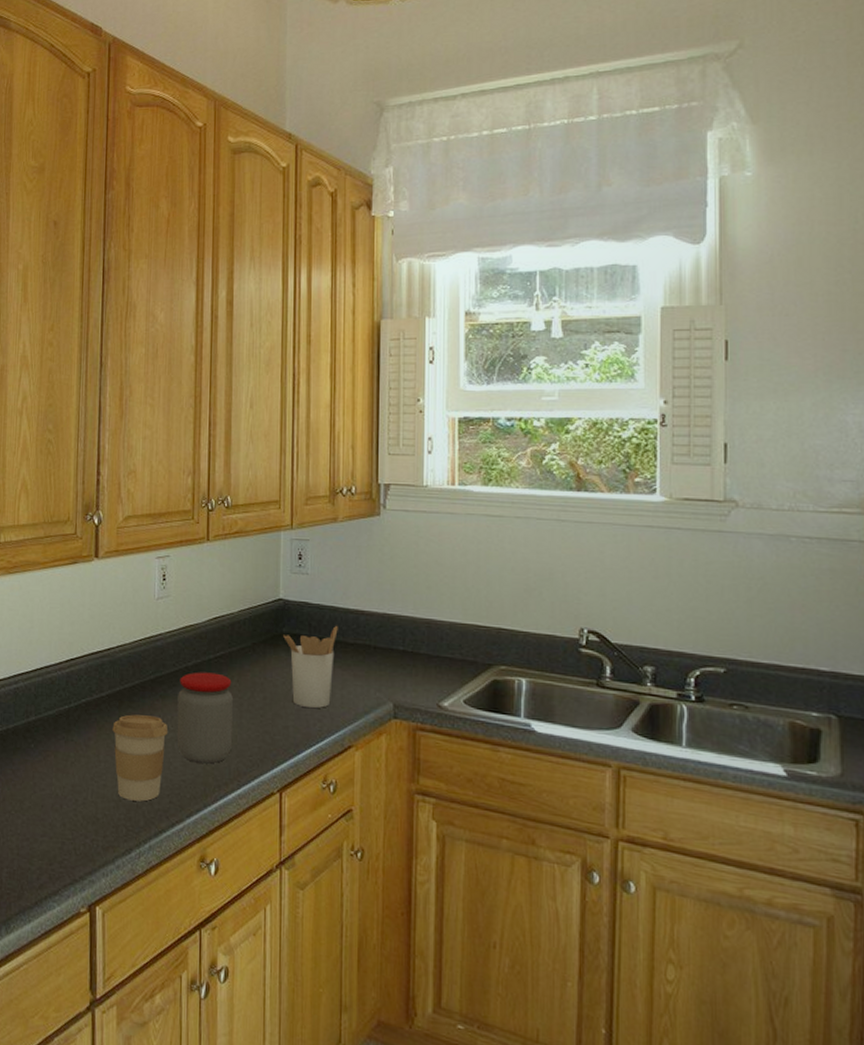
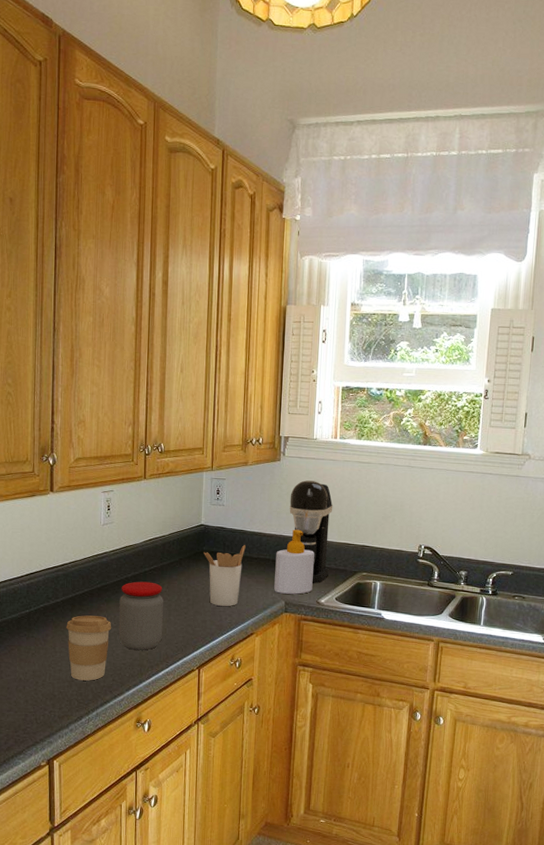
soap bottle: none [378,605,431,694] -> present [274,529,314,594]
coffee maker: none [394,540,454,680] -> present [289,480,333,583]

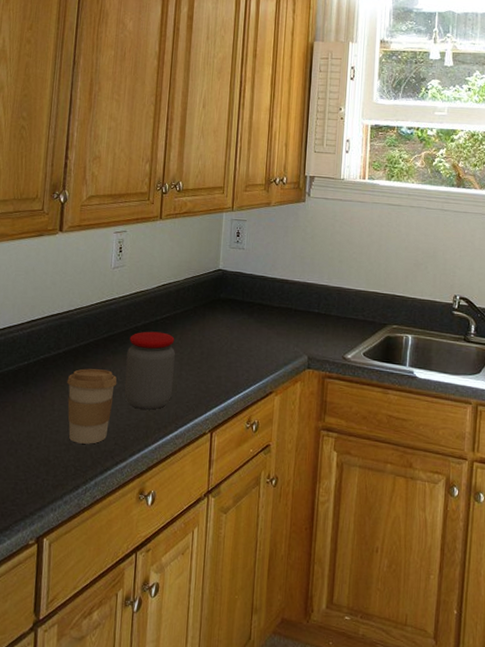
utensil holder: present [204,545,246,607] -> none [221,293,266,362]
soap bottle: present [274,529,314,594] -> none [296,276,341,349]
coffee maker: present [289,480,333,583] -> none [314,223,361,336]

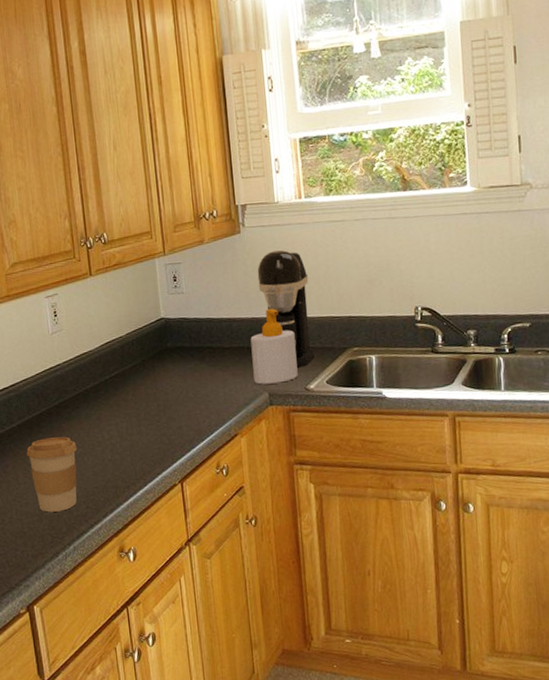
jar: present [124,331,175,410] -> none [81,391,135,471]
soap bottle: none [296,276,341,349] -> present [250,308,298,385]
coffee maker: none [314,223,361,336] -> present [257,250,315,368]

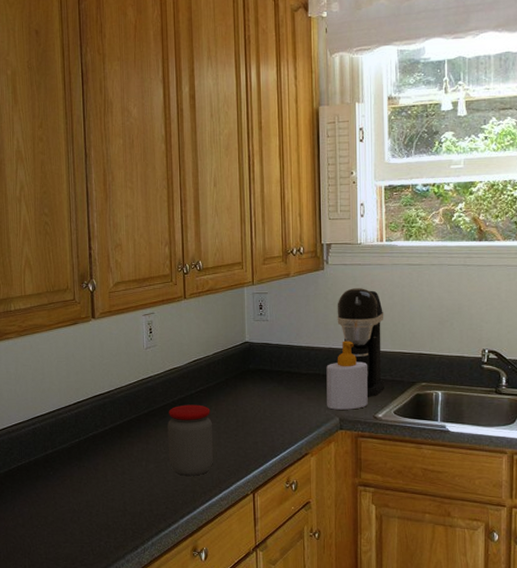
coffee cup: present [26,437,78,512] -> none [116,442,162,509]
jar: none [81,391,135,471] -> present [167,404,213,476]

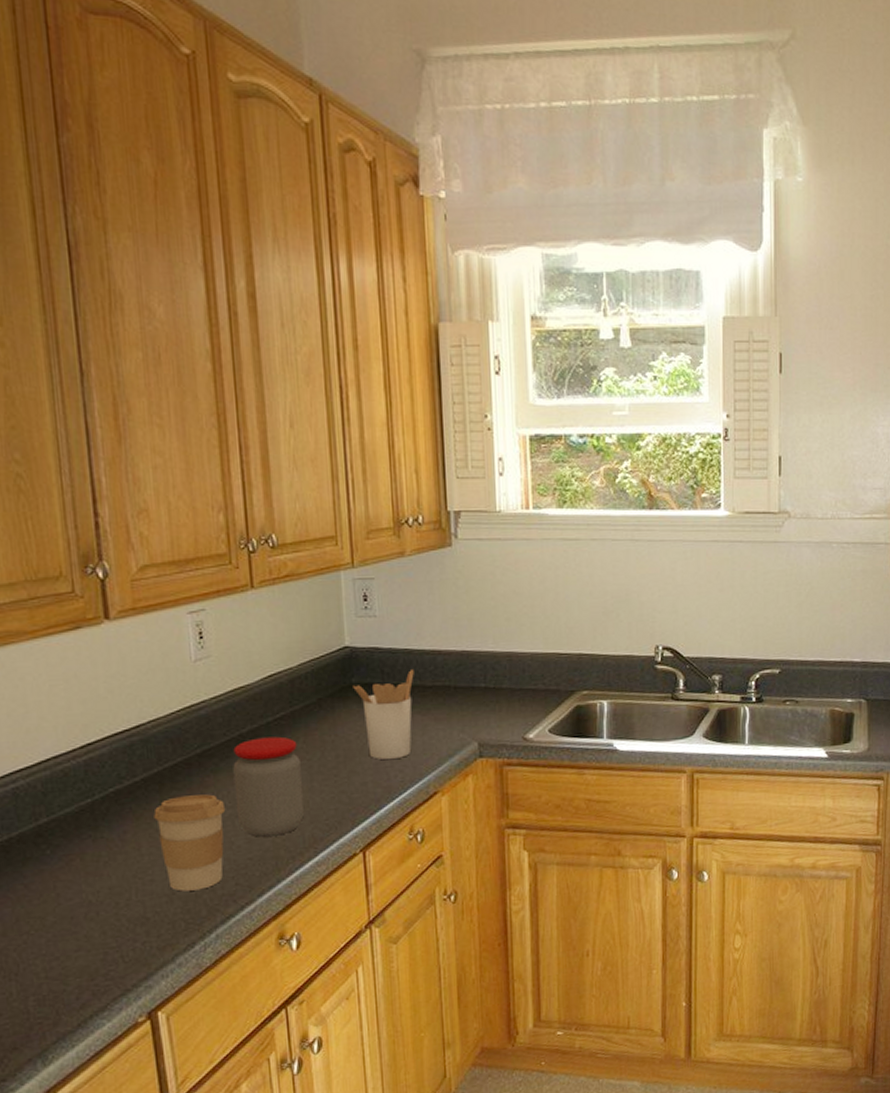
coffee cup: none [116,442,162,509] -> present [153,794,226,892]
utensil holder: none [250,361,294,427] -> present [353,670,414,760]
soap bottle: present [326,341,368,410] -> none [459,640,515,732]
coffee maker: present [337,288,385,397] -> none [470,570,537,713]

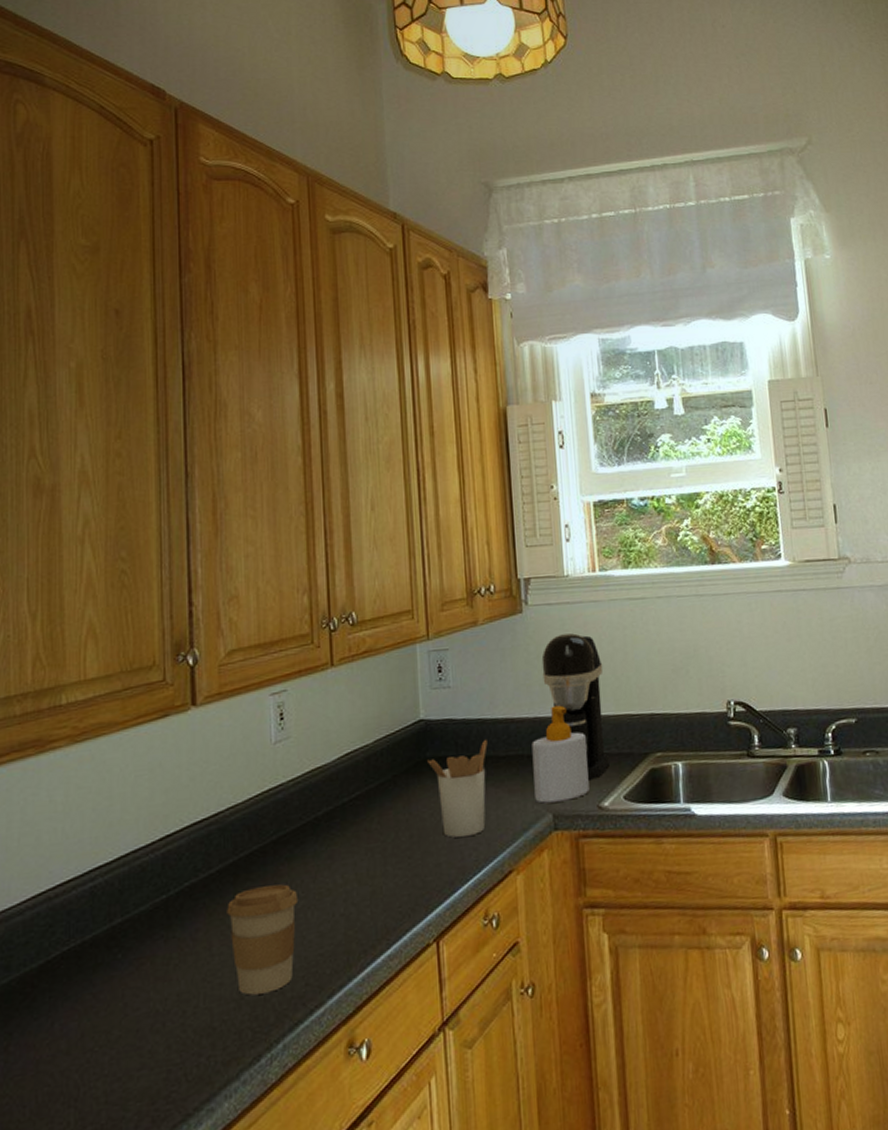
jar: present [233,736,304,837] -> none [307,818,377,930]
soap bottle: none [459,640,515,732] -> present [532,705,590,804]
coffee maker: none [470,570,537,713] -> present [541,633,611,780]

